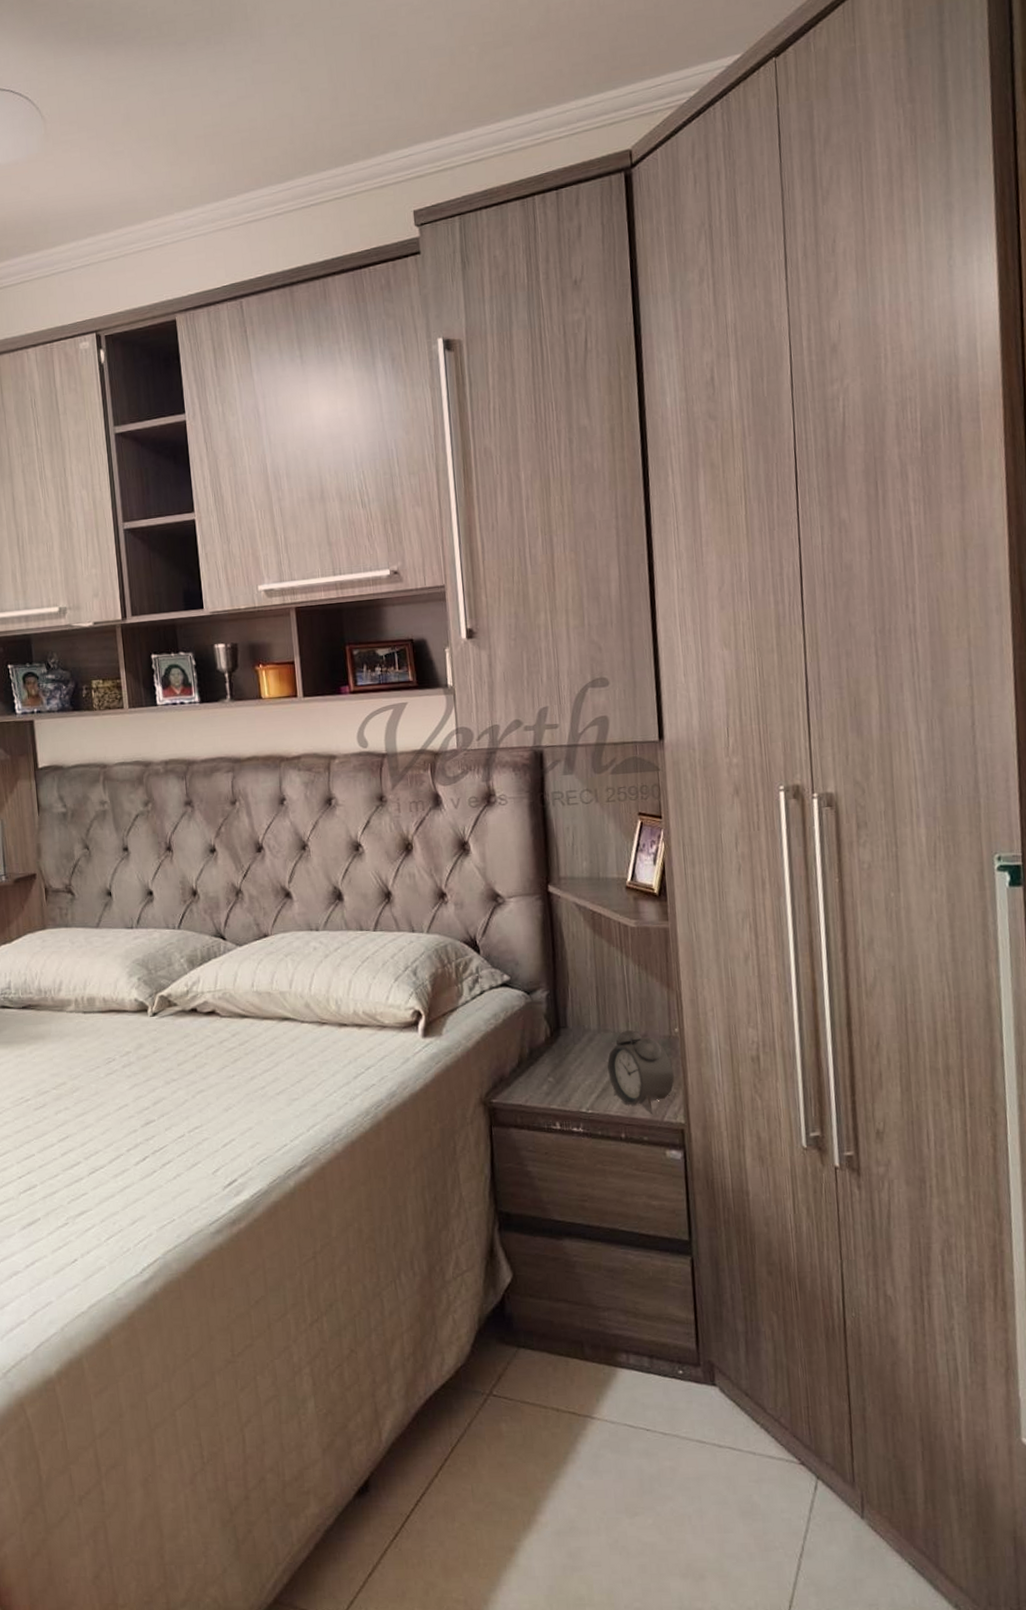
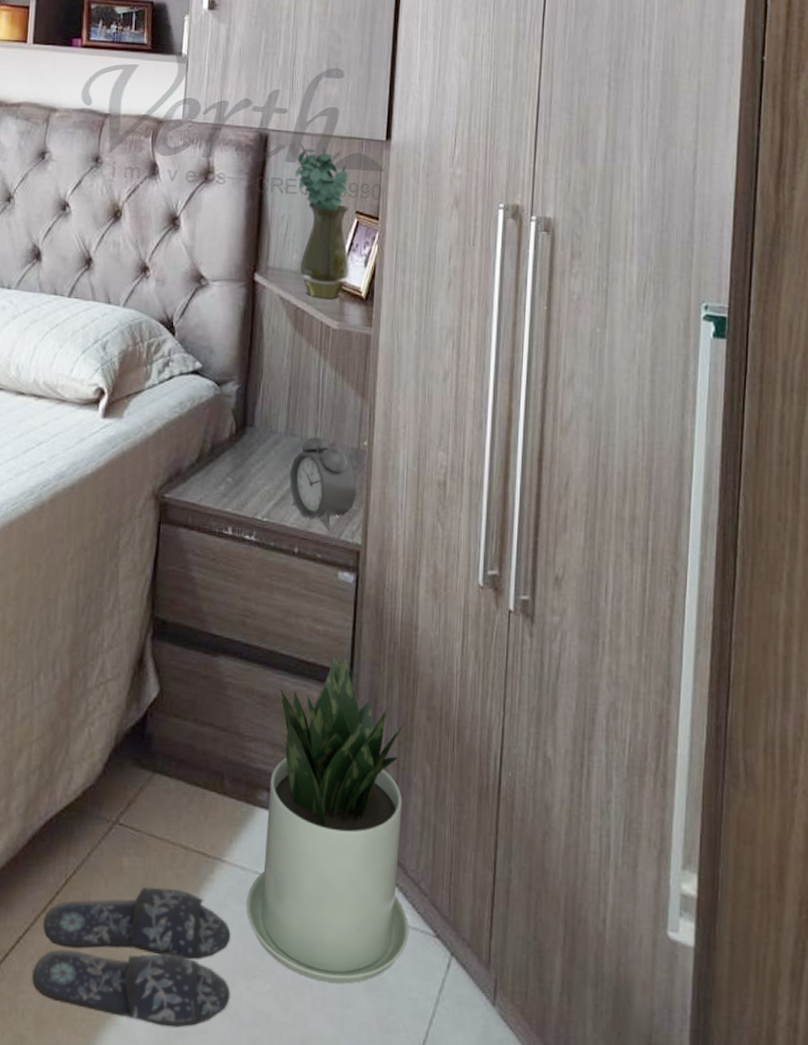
slippers: none [434,1446,616,1563] -> present [32,887,231,1028]
vase: none [574,755,640,901] -> present [295,143,350,299]
planter: none [619,1227,775,1513] -> present [246,656,409,984]

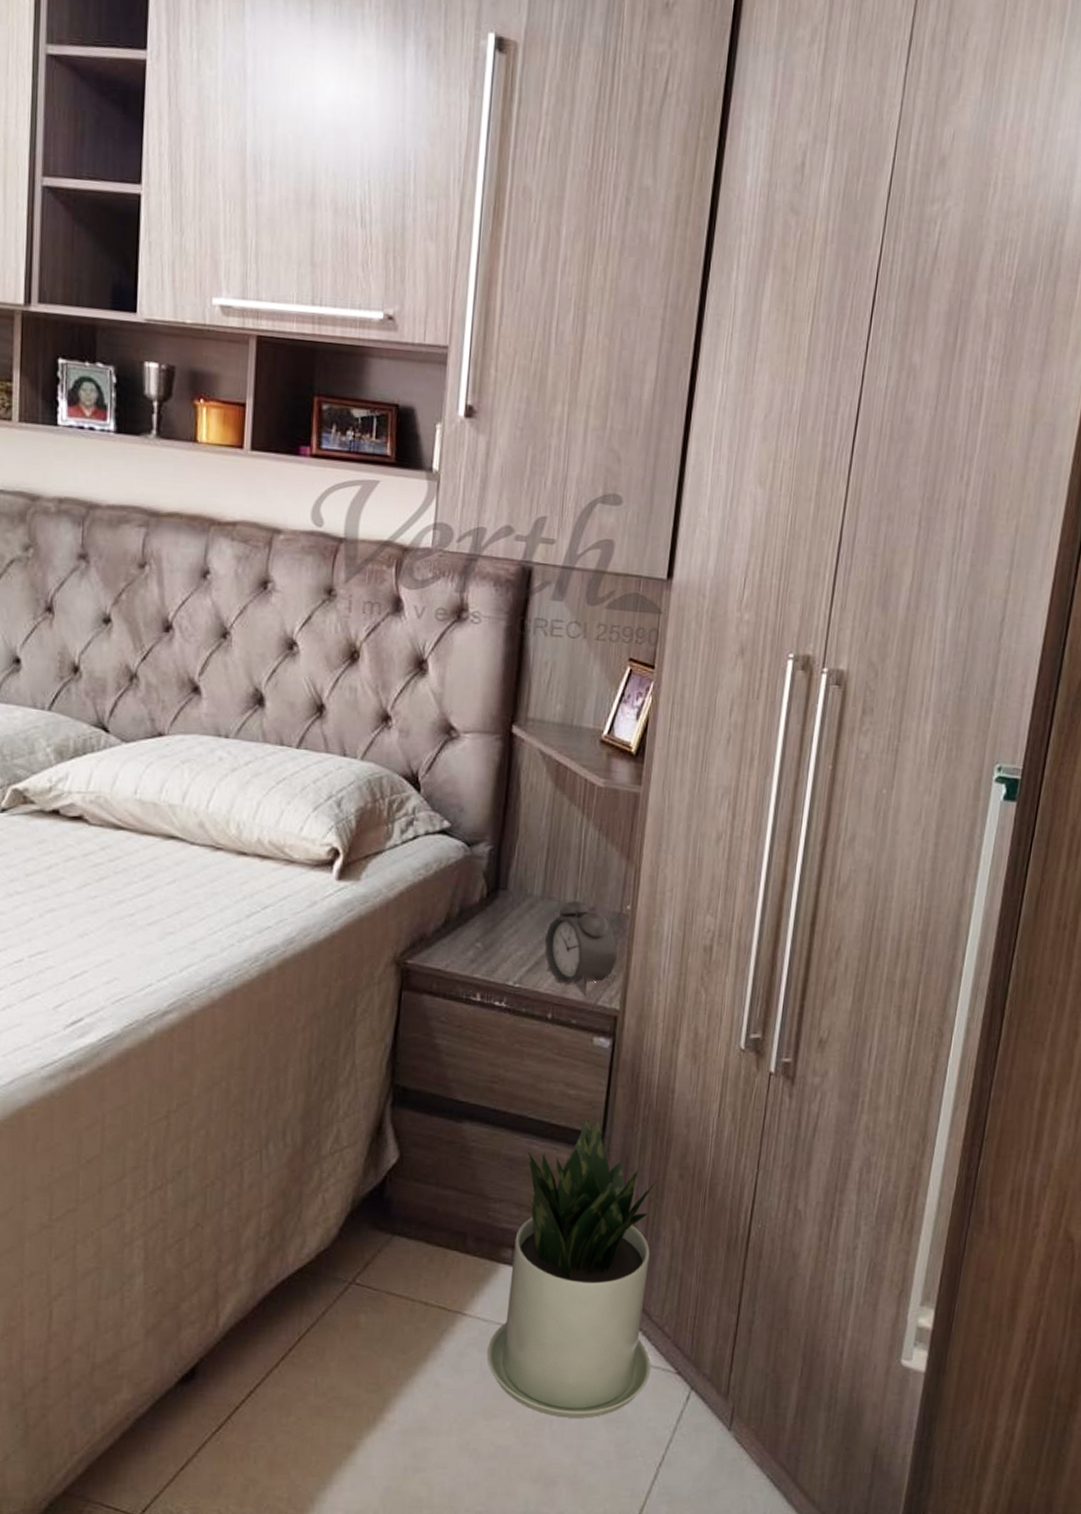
slippers: present [32,887,231,1028] -> none [265,1341,471,1464]
vase: present [295,143,350,299] -> none [562,580,623,755]

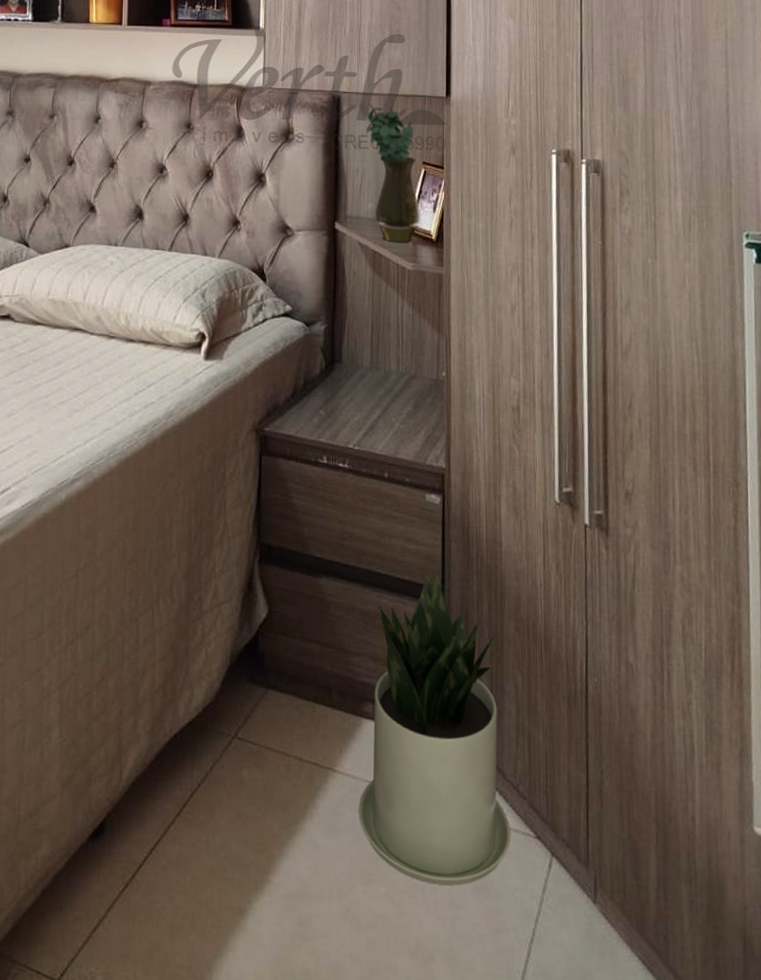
alarm clock: present [544,901,617,996] -> none [377,370,438,455]
vase: none [562,580,623,755] -> present [366,103,420,243]

